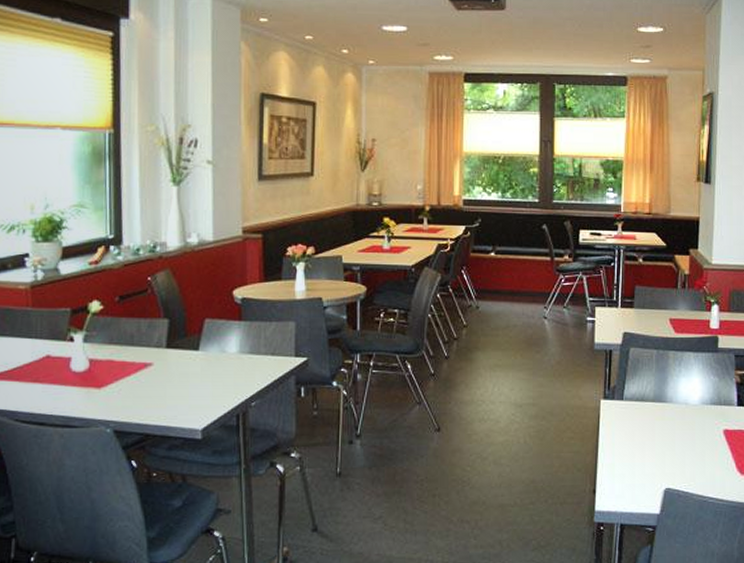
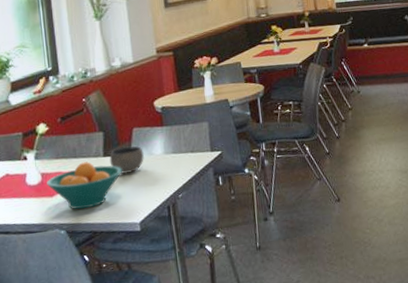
fruit bowl: none [94,352,187,407] -> present [46,161,122,210]
bowl: none [173,339,215,371] -> present [109,146,144,174]

